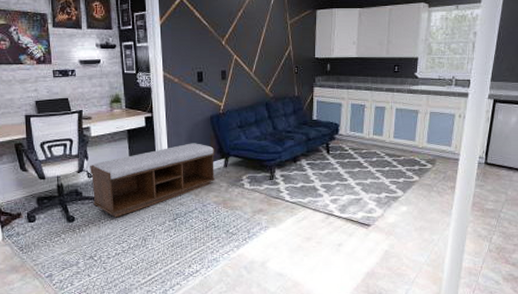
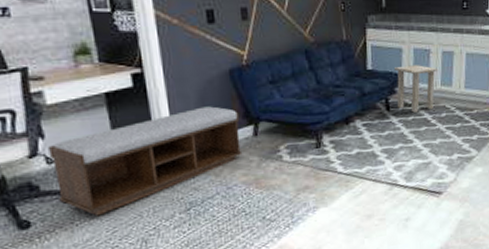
side table: none [334,117,372,156] -> present [393,65,439,113]

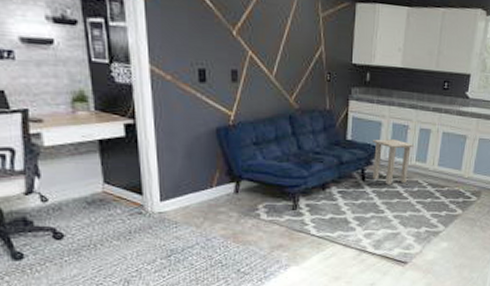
bench: present [48,106,243,216] -> none [44,161,223,255]

